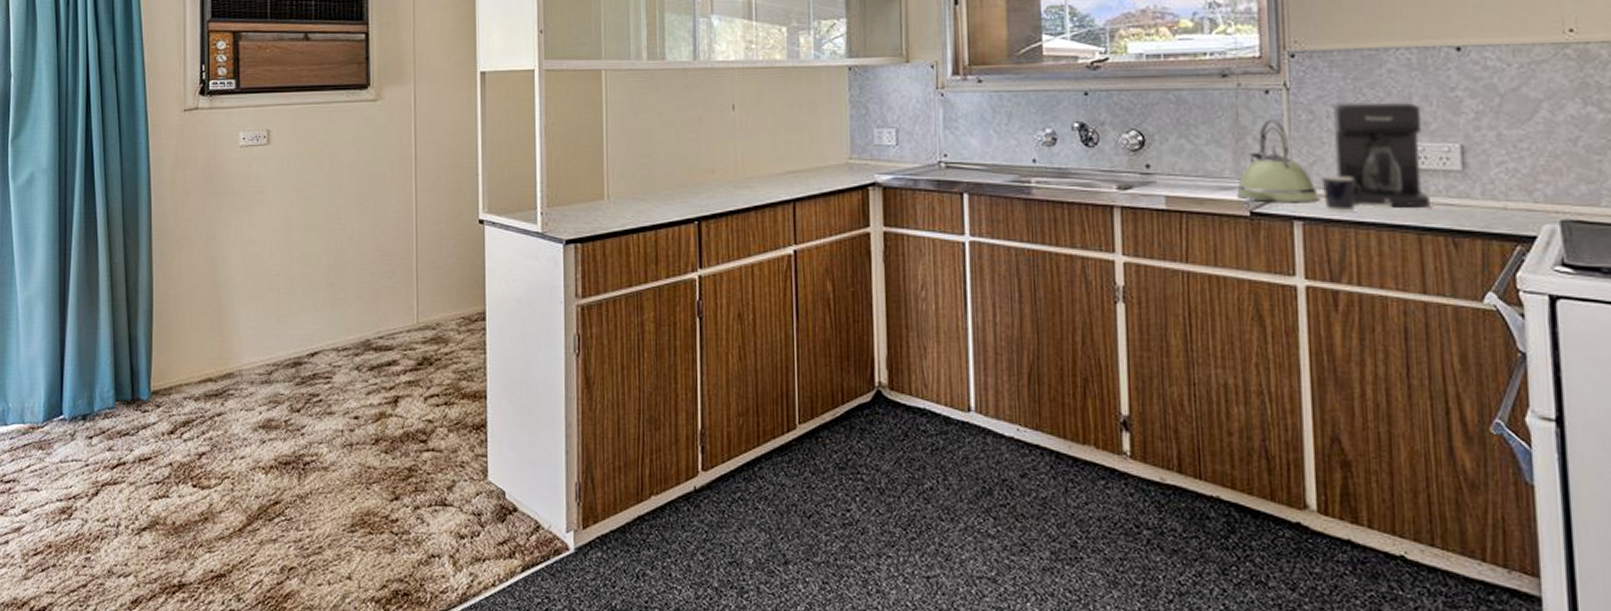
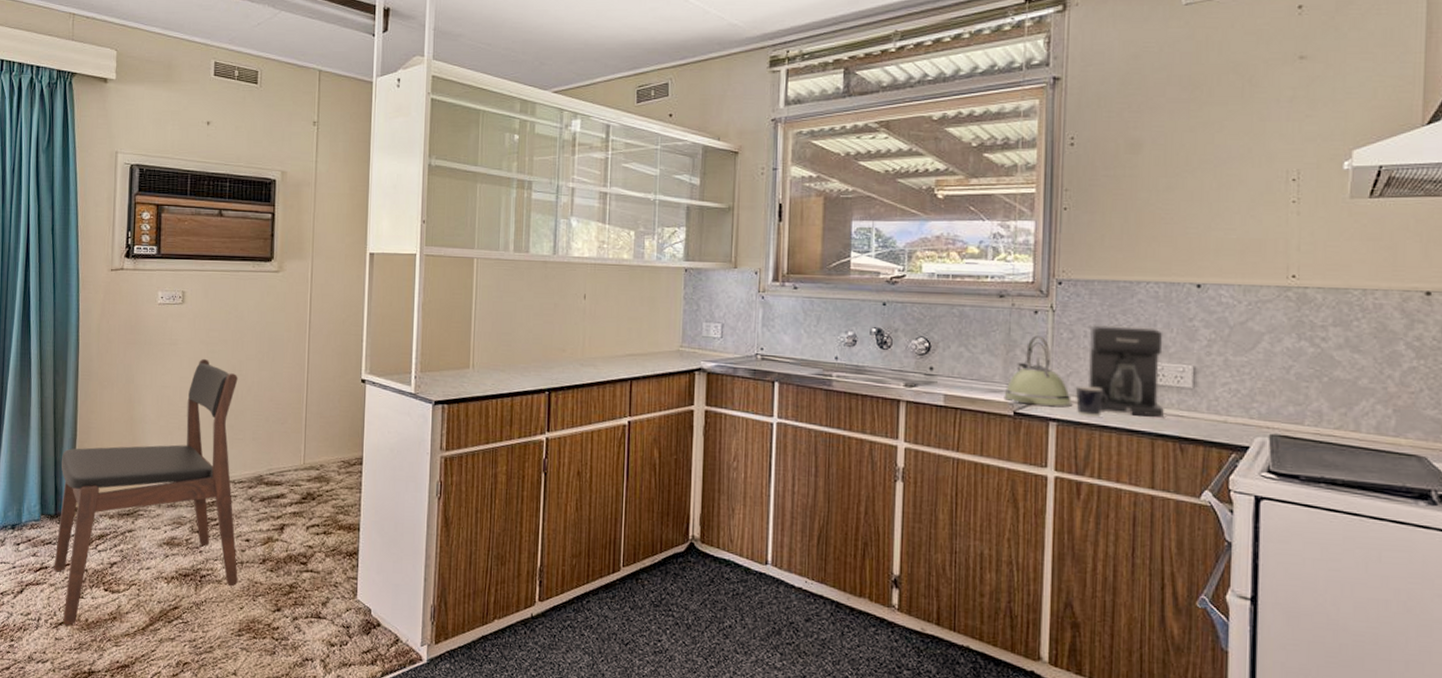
dining chair: none [133,206,348,531] -> present [54,358,238,625]

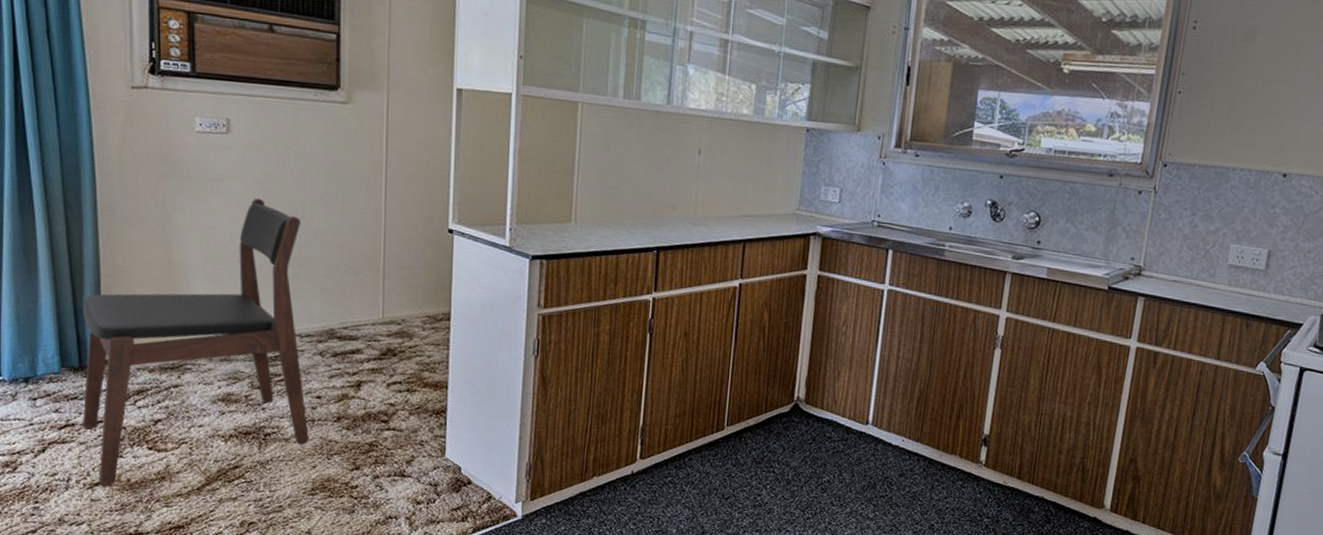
kettle: present [1004,335,1073,408] -> none [1101,215,1161,284]
mug: present [1075,386,1110,418] -> none [1163,264,1194,294]
coffee maker: present [1088,325,1164,417] -> none [1177,207,1248,296]

